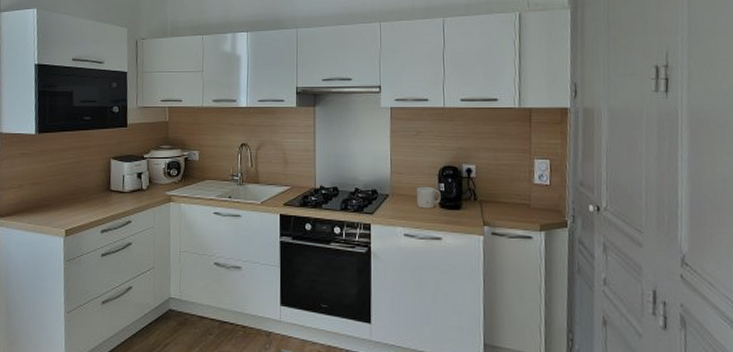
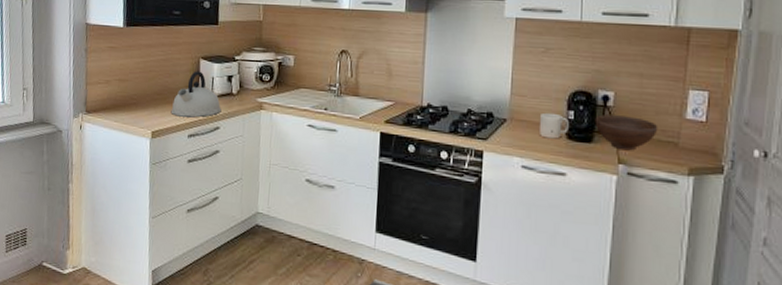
kettle: none [83,170,133,214] -> present [170,71,222,118]
bowl: none [461,185,513,214] -> present [594,114,658,151]

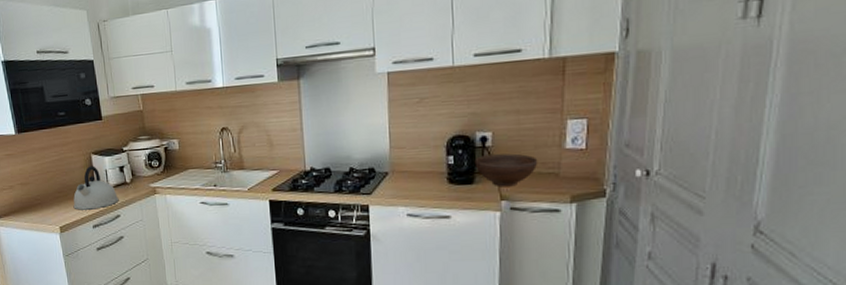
mug: present [538,112,570,139] -> none [419,160,451,186]

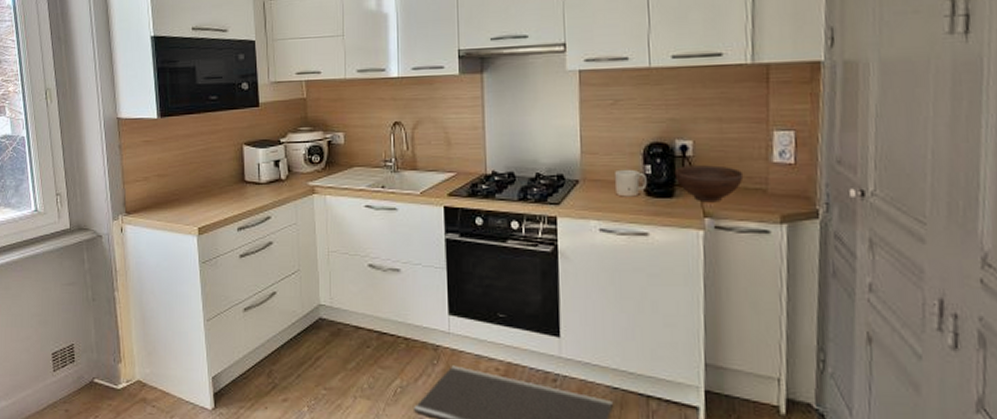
kettle: present [73,166,119,210] -> none [216,158,271,209]
mug: none [419,160,451,186] -> present [614,169,648,197]

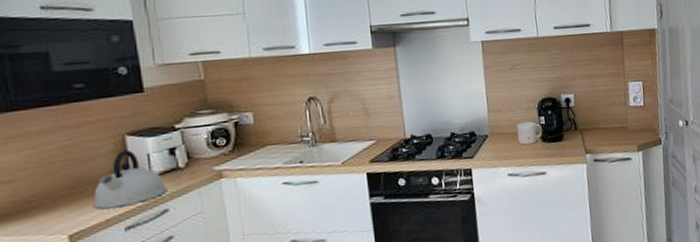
kettle: none [216,158,271,209] -> present [93,150,168,210]
bowl: present [674,165,744,203] -> none [562,112,611,142]

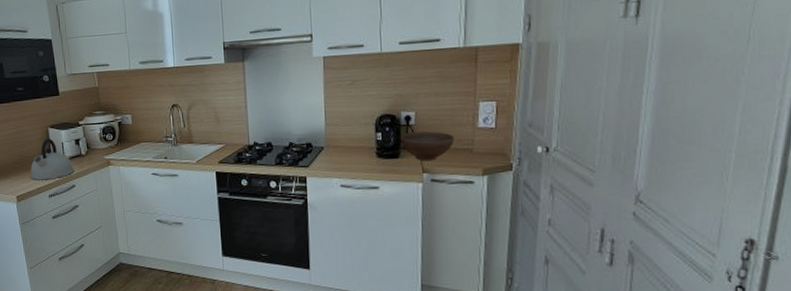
mug: present [516,121,543,145] -> none [351,136,379,159]
bowl: none [562,112,611,142] -> present [400,131,455,161]

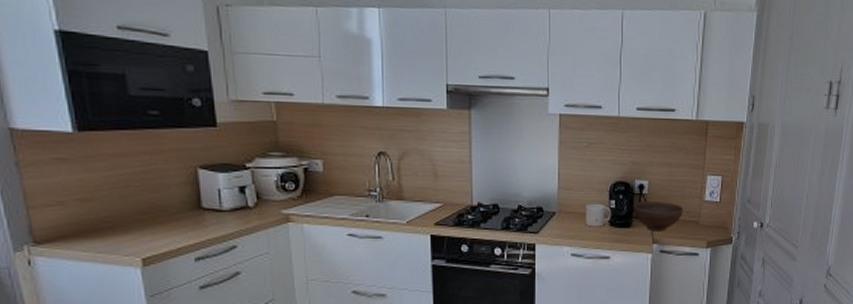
kettle: present [30,138,75,181] -> none [165,183,236,238]
mug: none [351,136,379,159] -> present [585,203,612,227]

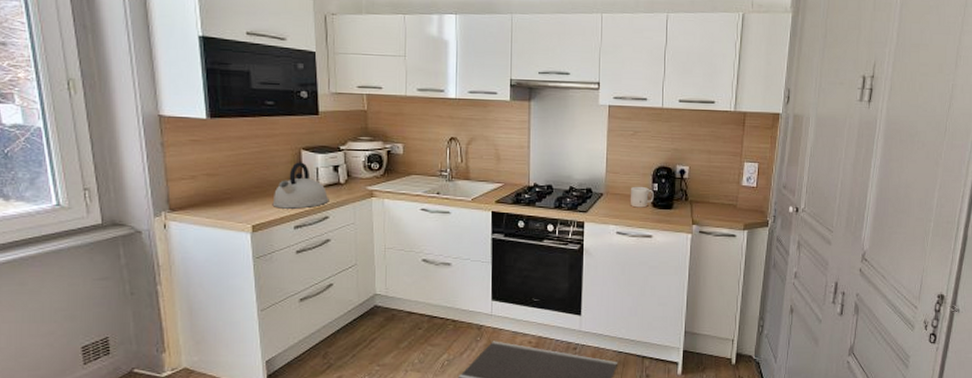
kettle: none [165,183,236,238] -> present [272,162,329,209]
bowl: present [633,202,684,232] -> none [674,185,722,214]

